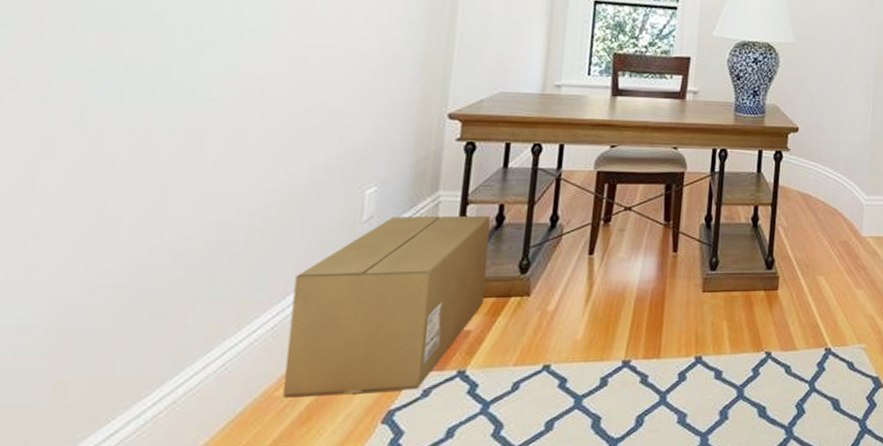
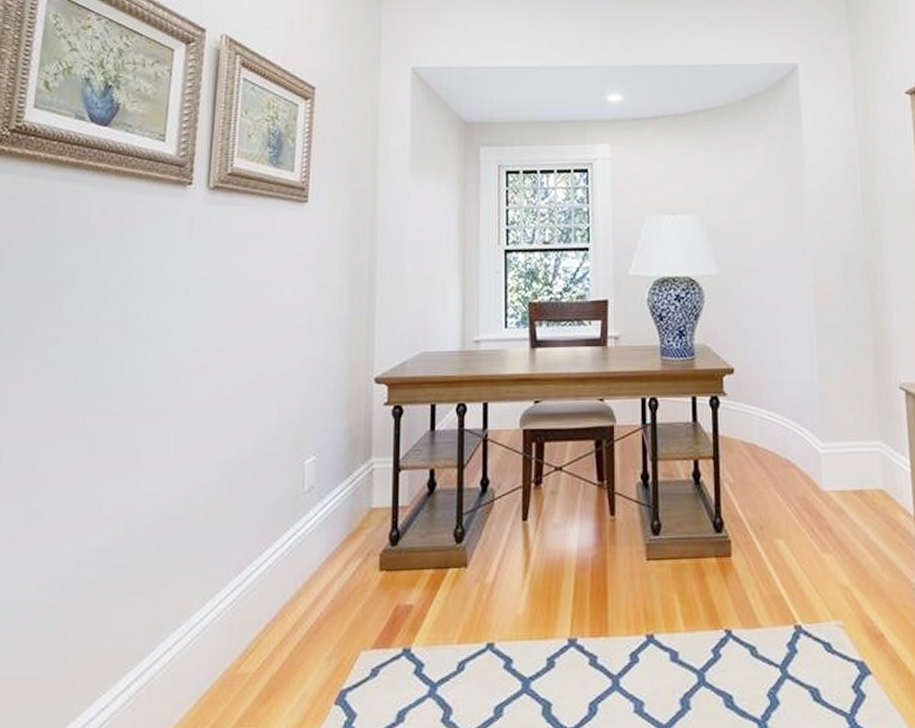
box: present [283,215,491,398] -> none [244,481,423,675]

